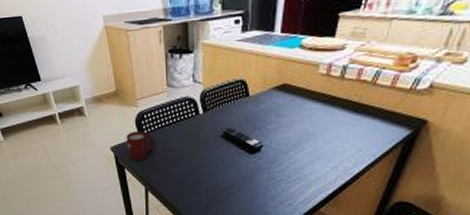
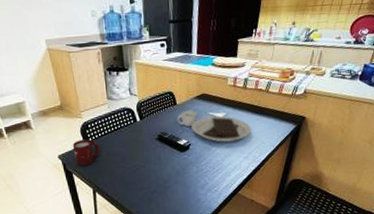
placemat: none [248,104,346,146] -> present [177,110,251,142]

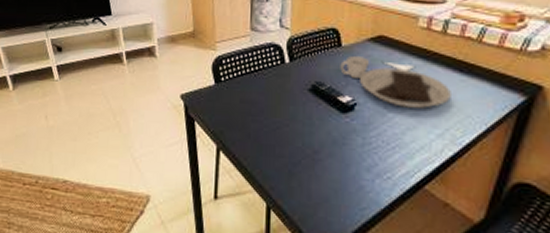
cup: present [72,139,99,166] -> none [199,78,232,113]

